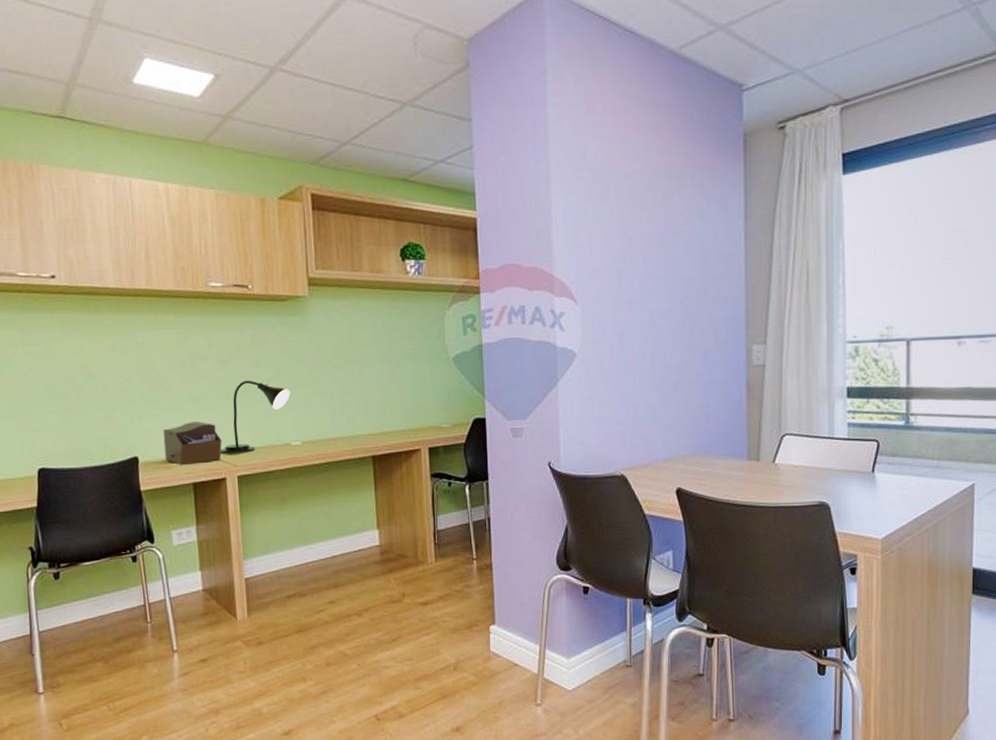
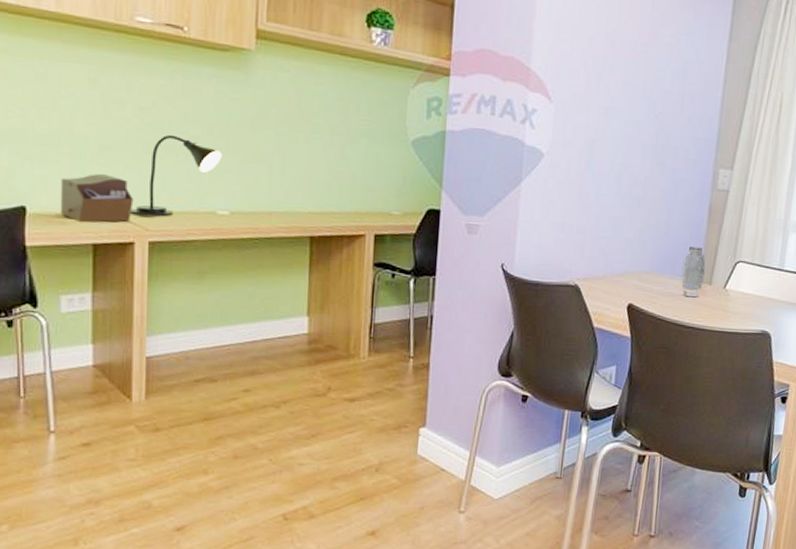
vase: none [727,424,751,476] -> present [681,246,706,298]

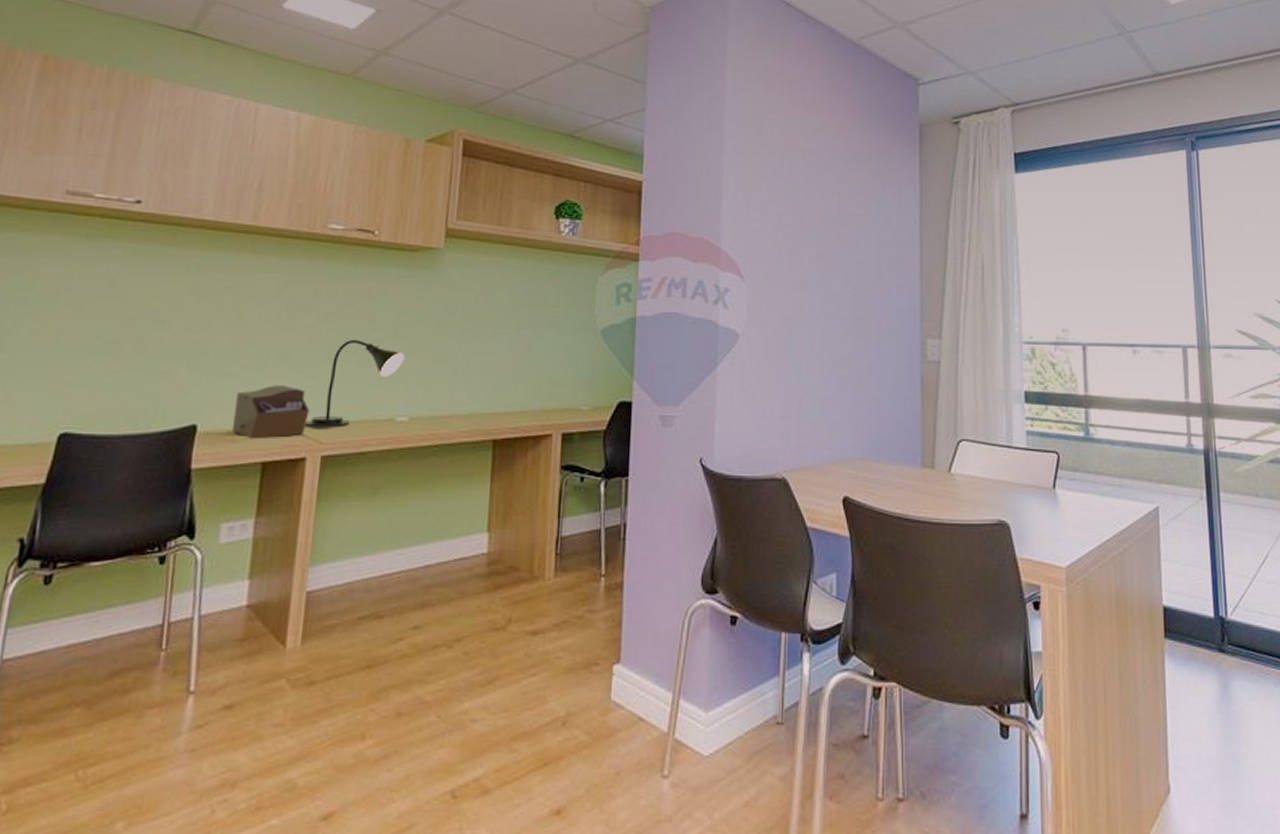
vase: present [681,246,706,298] -> none [899,425,925,485]

